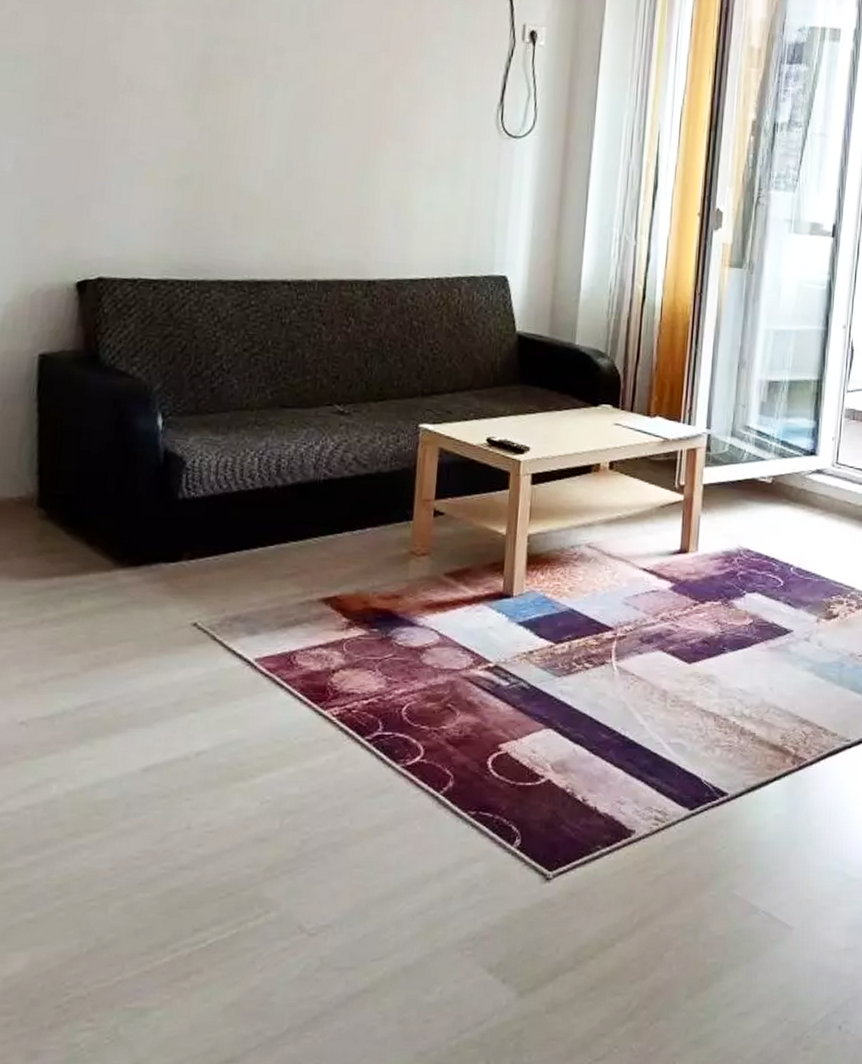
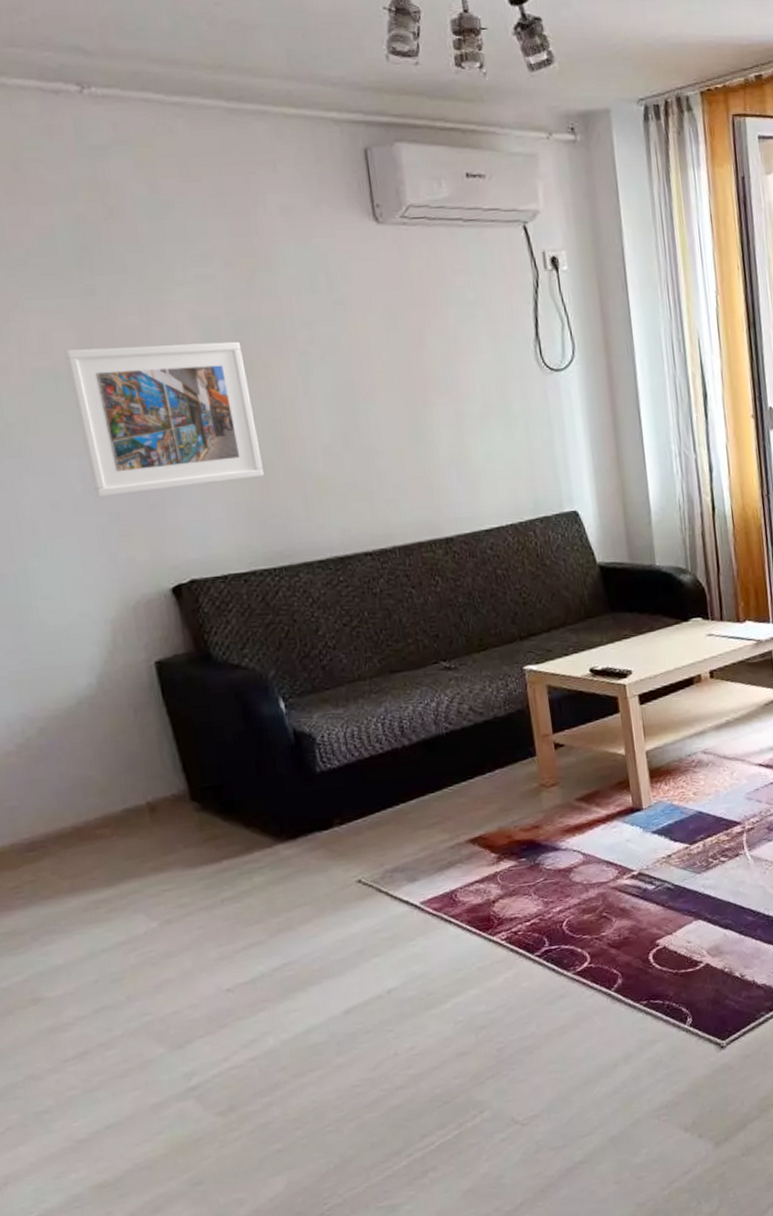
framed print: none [24,34,209,189] -> present [64,341,264,497]

